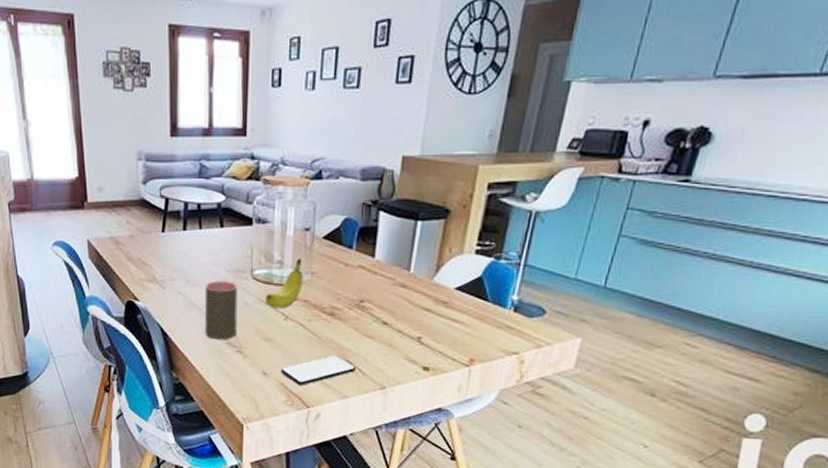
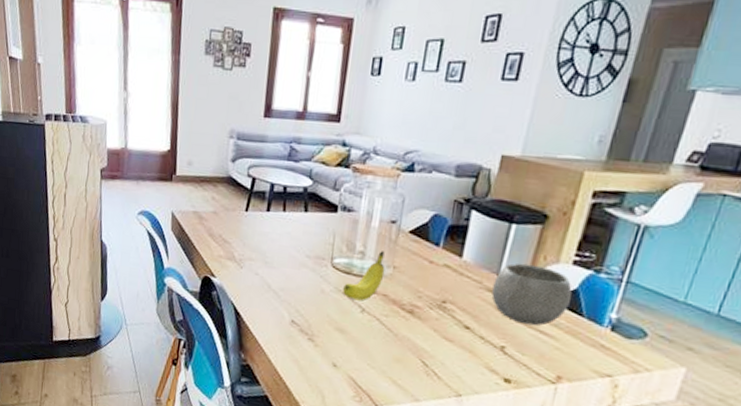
cup: present [204,281,238,340] -> none [278,265,316,326]
smartphone: present [280,356,357,385] -> none [351,355,432,383]
ceramic bowl: none [405,257,478,315] -> present [491,263,572,326]

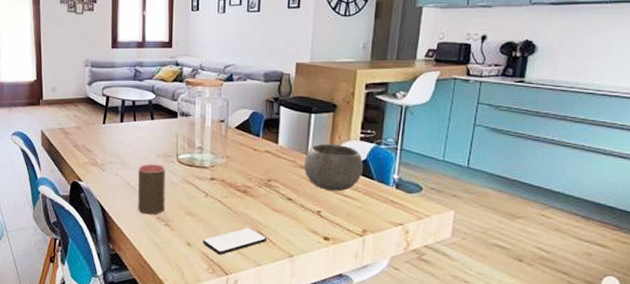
cup: none [278,265,316,326] -> present [137,164,166,215]
fruit: present [343,251,385,301] -> none [189,145,220,188]
smartphone: none [351,355,432,383] -> present [202,228,267,255]

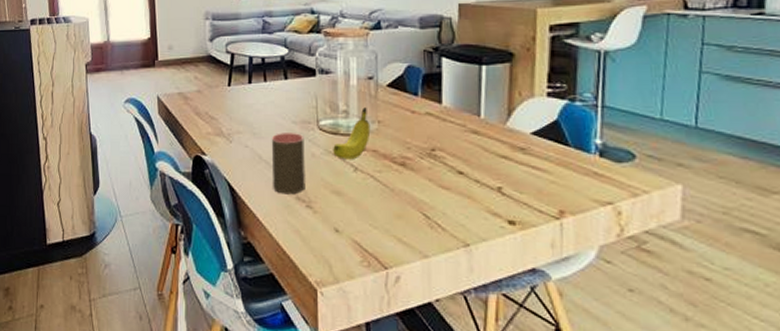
fruit: none [189,145,220,188] -> present [333,107,371,160]
smartphone: present [202,228,267,255] -> none [353,210,435,243]
ceramic bowl: present [304,143,364,192] -> none [477,102,555,162]

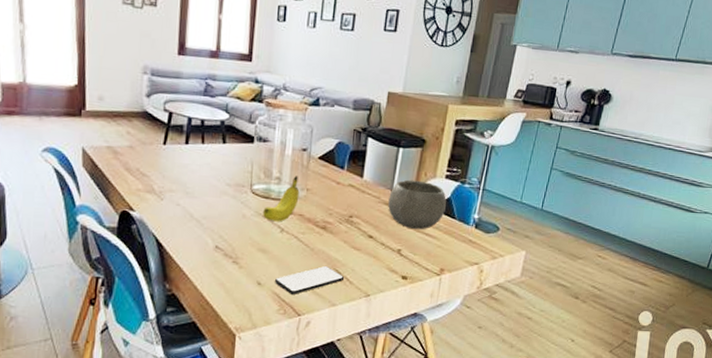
cup: present [271,133,305,195] -> none [202,194,237,251]
smartphone: none [353,210,435,243] -> present [274,266,345,295]
ceramic bowl: none [477,102,555,162] -> present [388,179,447,230]

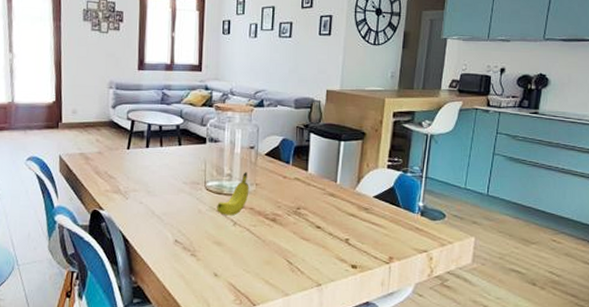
smartphone: present [274,266,345,295] -> none [229,257,296,285]
ceramic bowl: present [388,179,447,230] -> none [333,171,391,219]

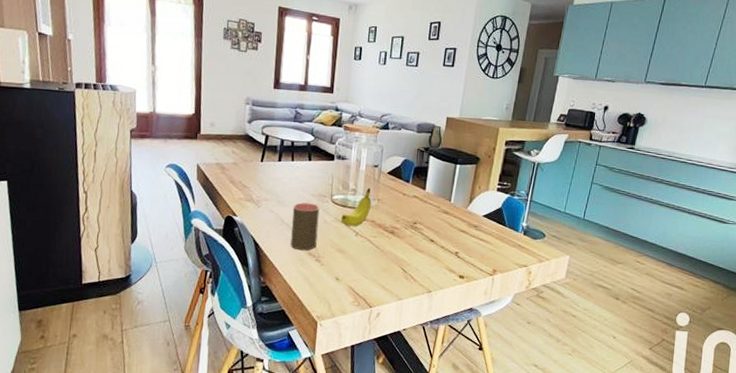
cup: none [163,192,193,245] -> present [291,202,320,251]

